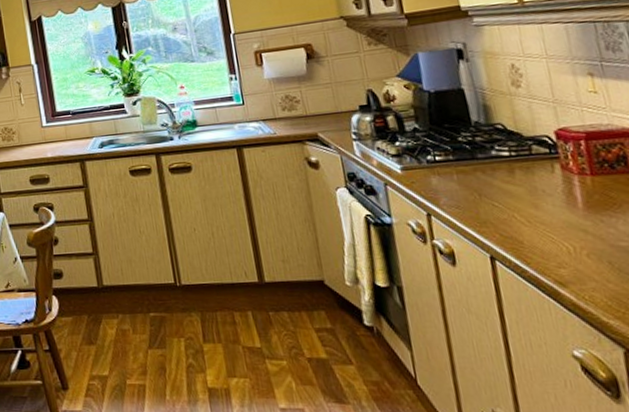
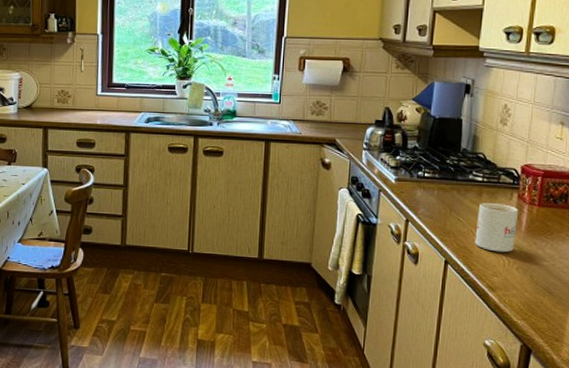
mug: none [514,179,576,238] -> present [474,203,518,253]

